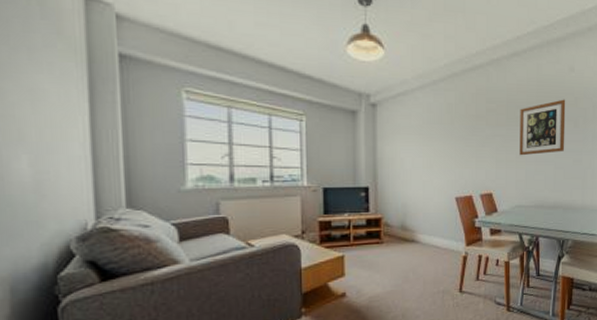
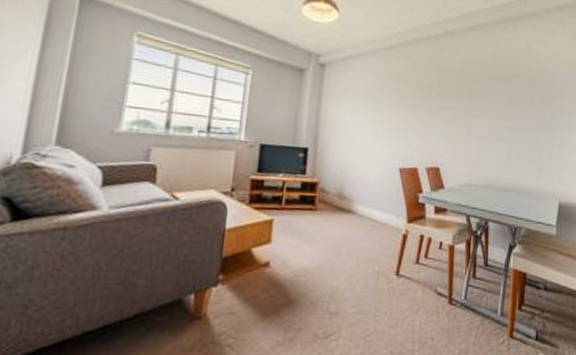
wall art: present [519,99,566,156] -> none [470,76,522,131]

